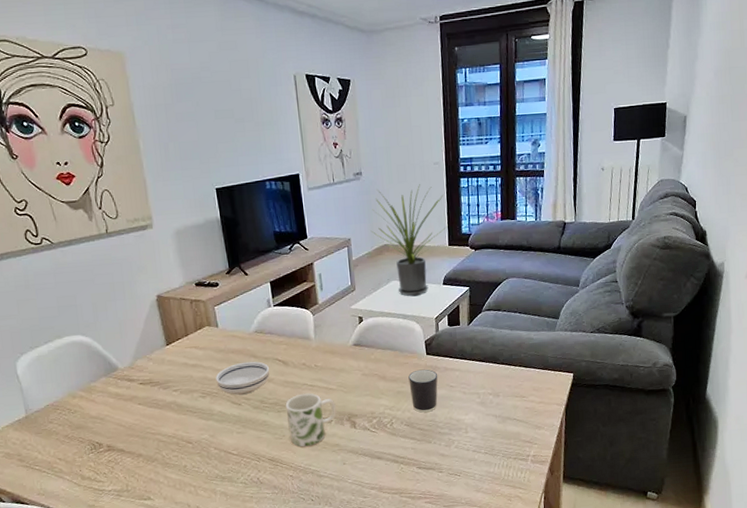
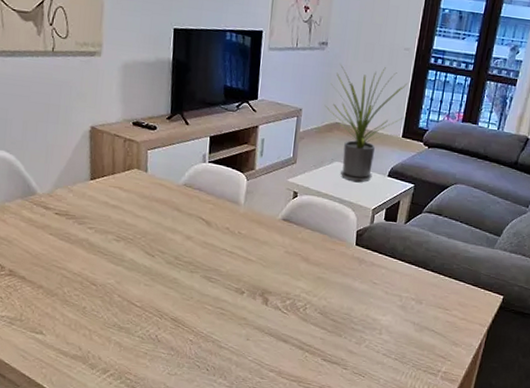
bowl: present [216,361,270,395] -> none [134,213,192,247]
mug: present [285,393,337,447] -> none [197,258,252,315]
mug: present [408,369,438,413] -> none [330,259,363,305]

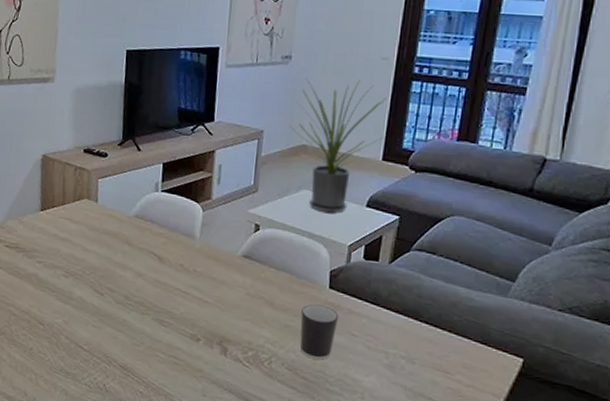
mug: none [330,259,363,305] -> present [299,304,339,360]

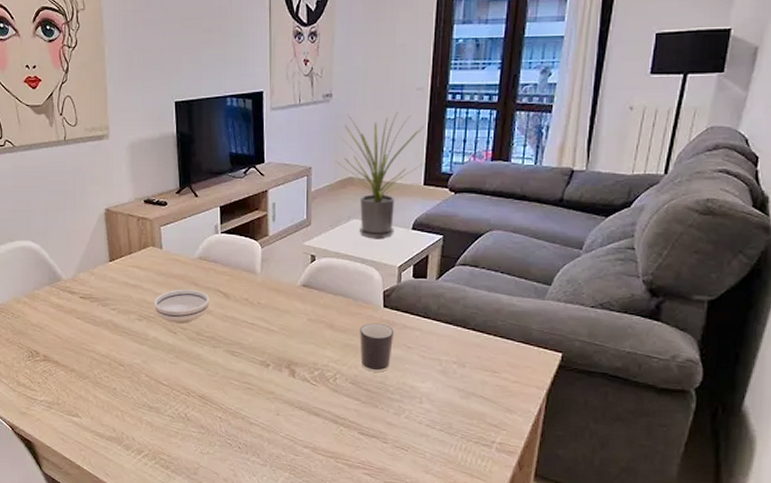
bowl: none [82,247,143,285] -> present [154,288,210,323]

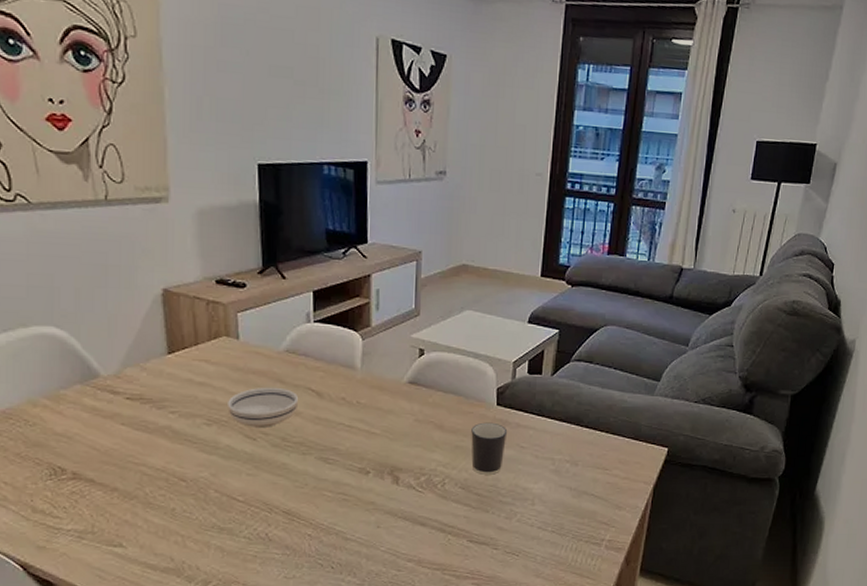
house plant: present [335,112,427,238] -> none [448,196,544,332]

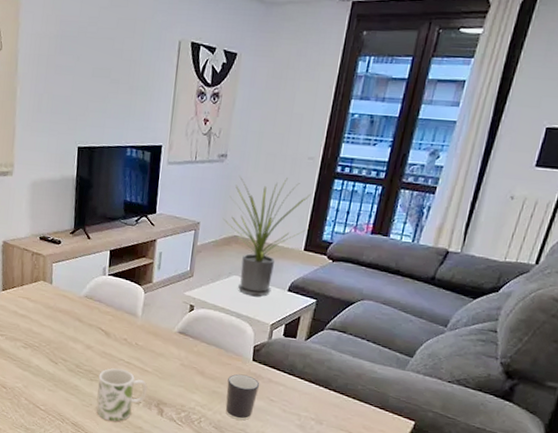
bowl: present [228,387,299,428] -> none [39,323,92,356]
mug: none [313,435,377,501] -> present [96,368,148,422]
house plant: none [448,196,544,332] -> present [222,176,312,297]

